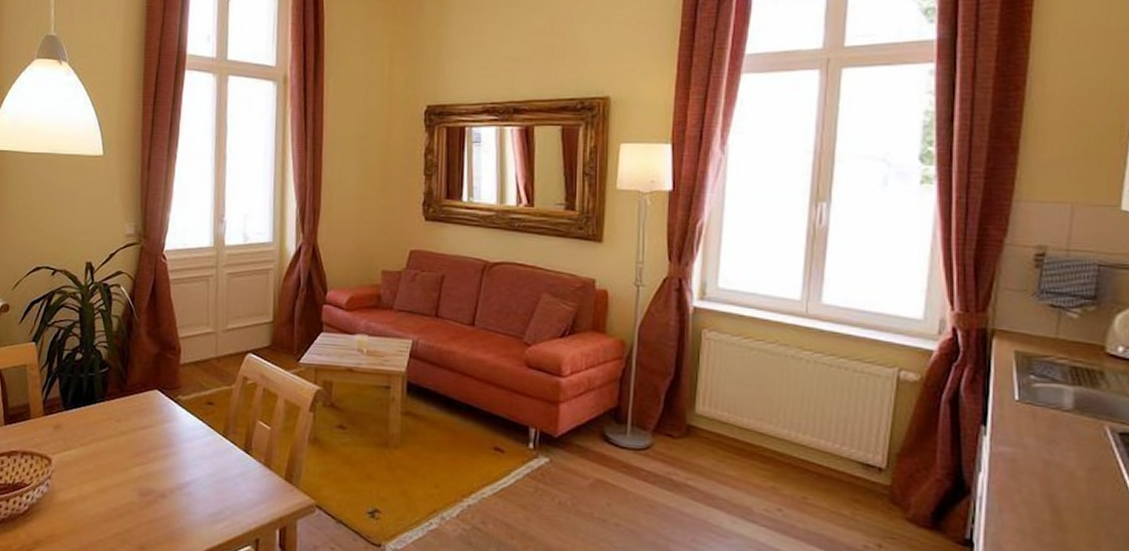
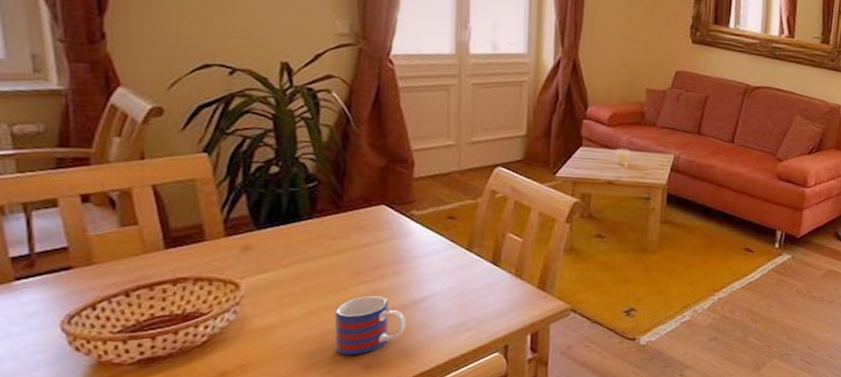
mug: none [117,477,173,536] -> present [334,295,407,355]

